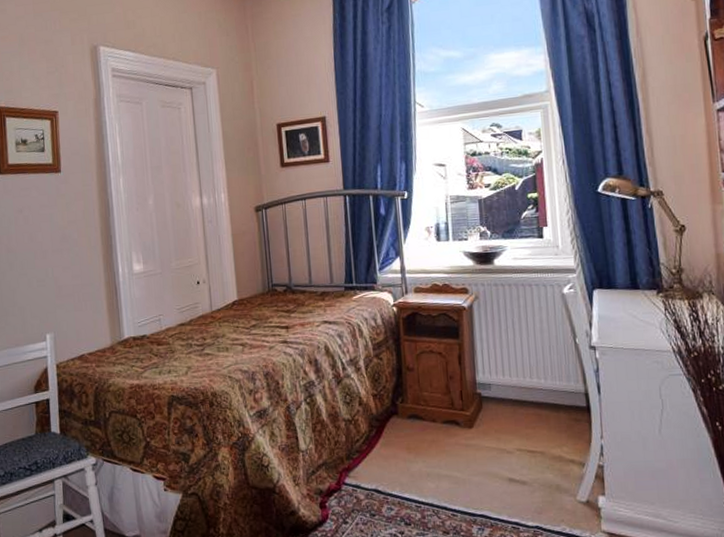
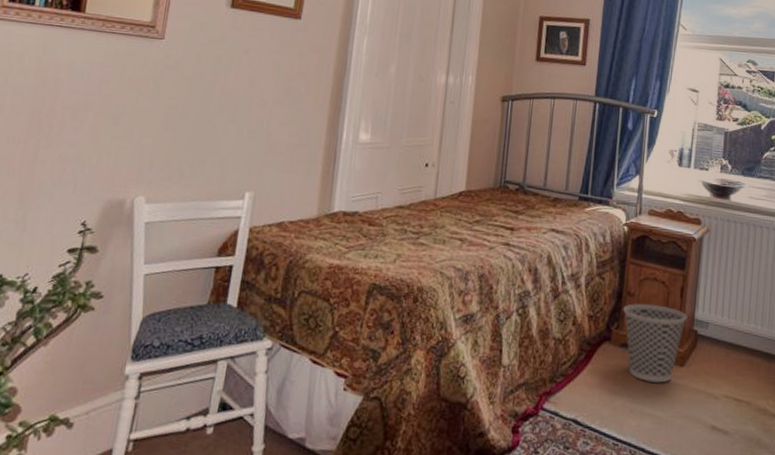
wastebasket: none [405,375,469,447] -> present [623,303,687,383]

